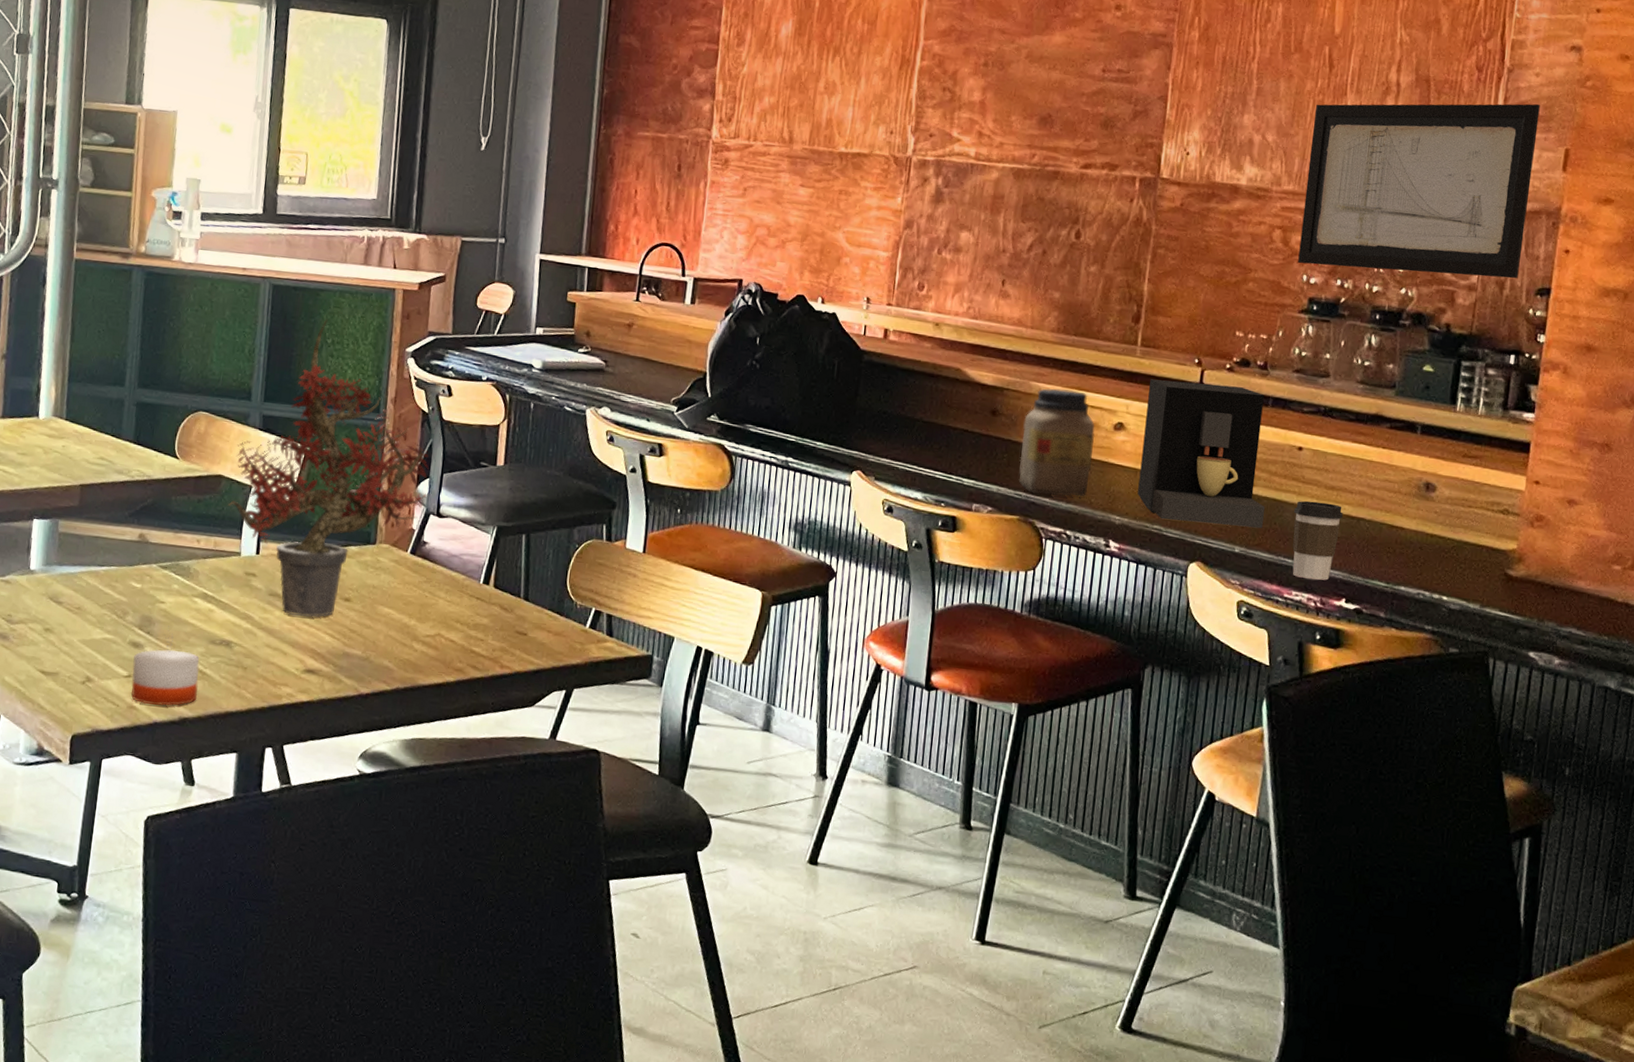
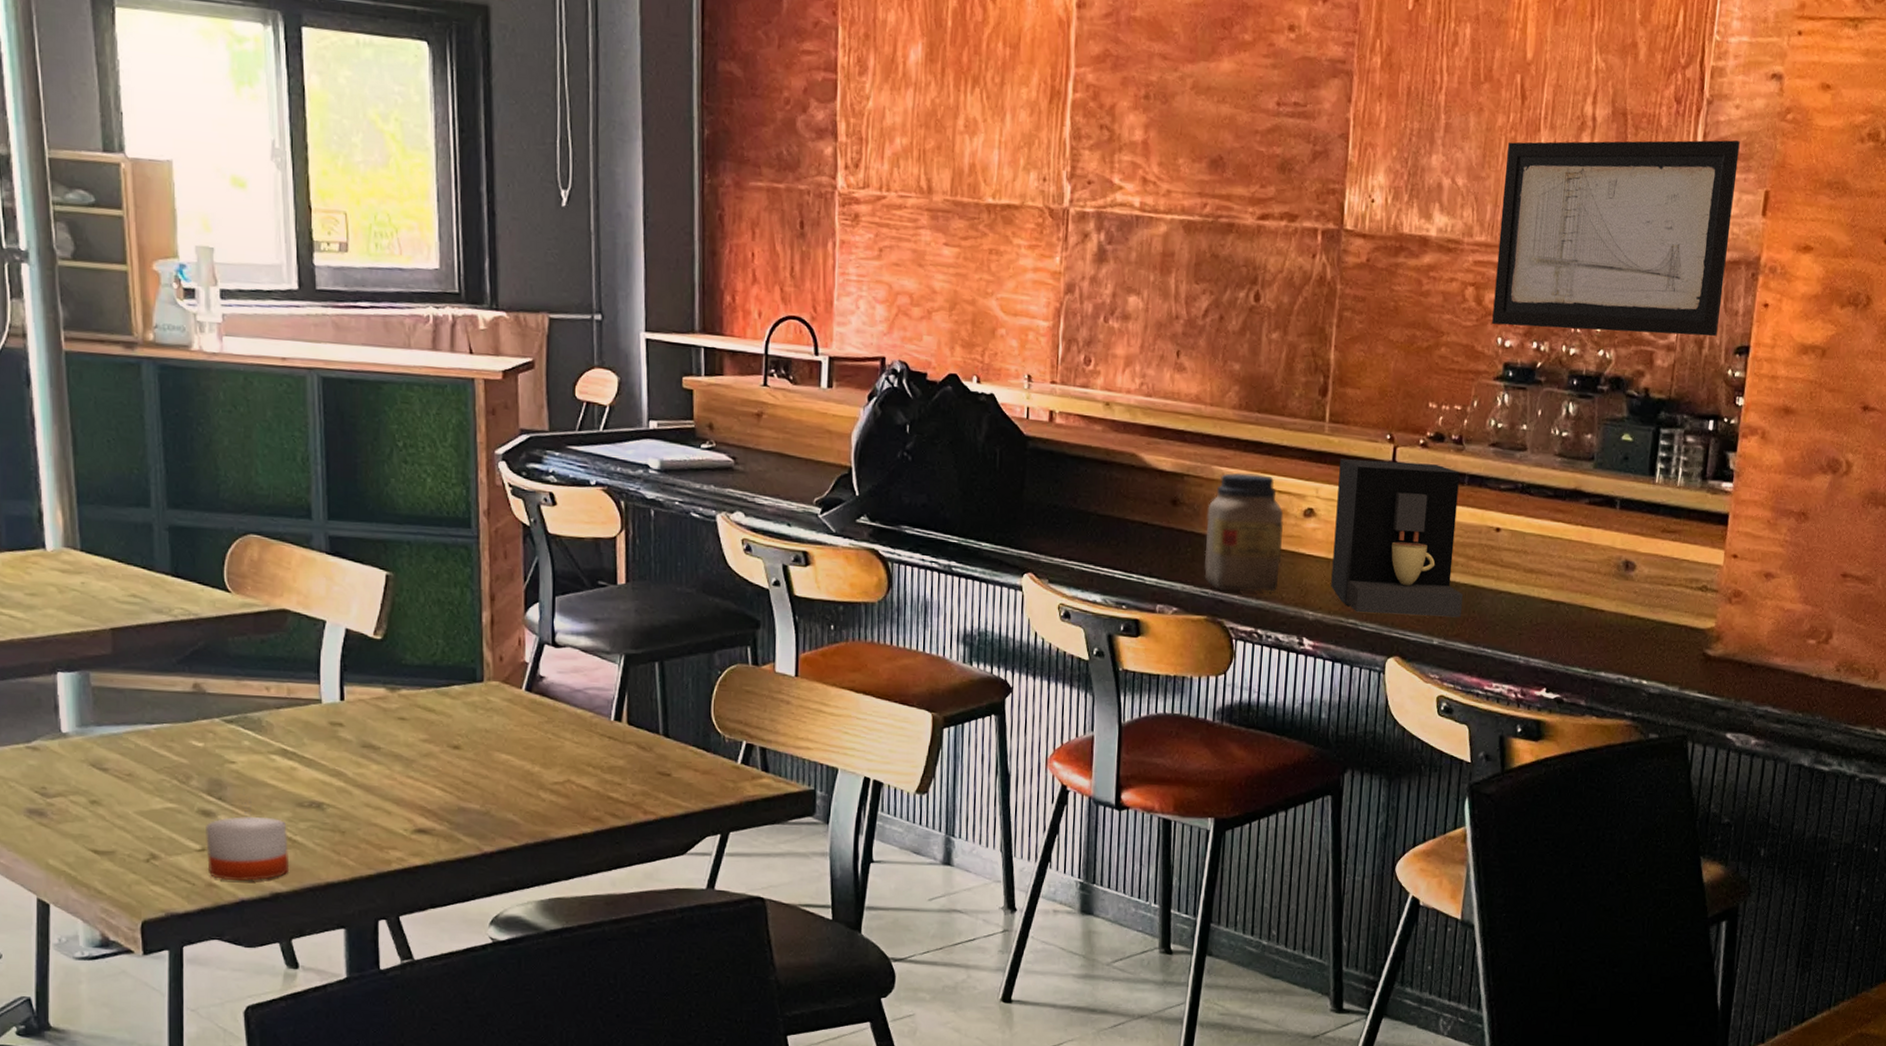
potted plant: present [227,319,429,617] -> none [298,418,538,769]
coffee cup: present [1292,500,1343,581] -> none [1492,585,1542,670]

